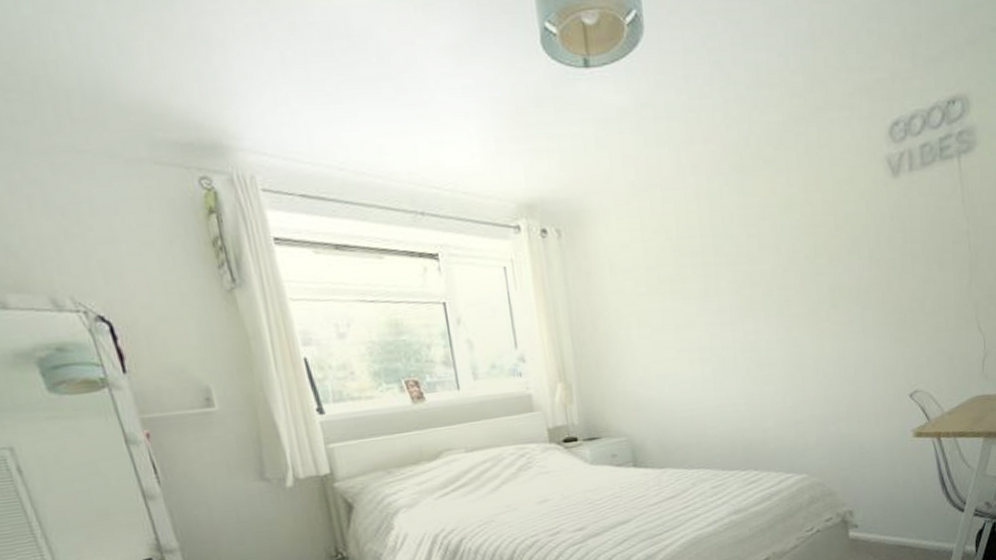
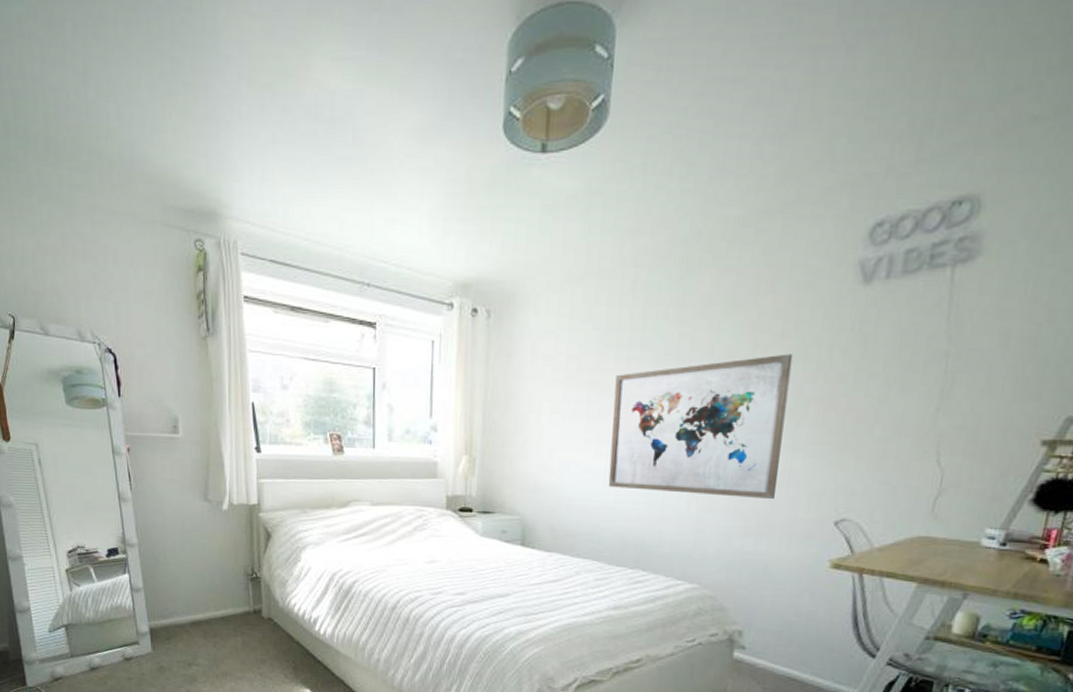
wall art: none [696,245,858,394] -> present [608,354,793,500]

